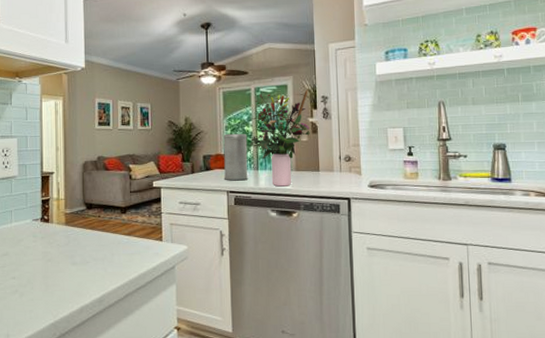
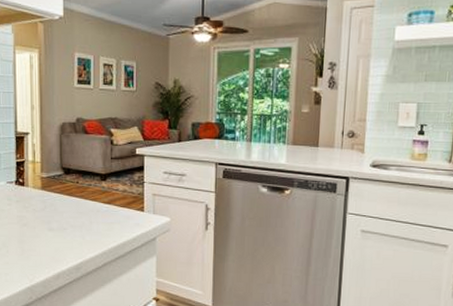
canister: present [223,133,248,181] -> none [213,100,242,153]
bouquet: present [250,89,311,187] -> none [244,53,315,161]

